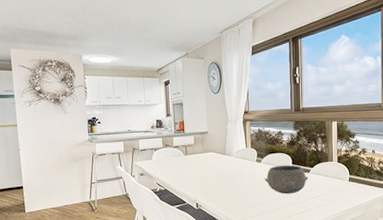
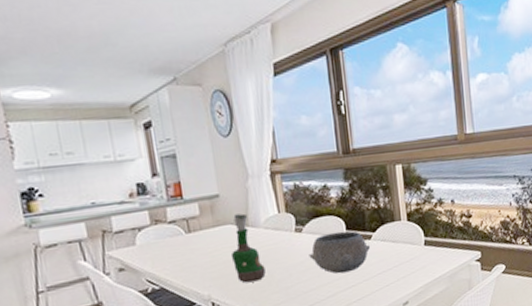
grog bottle: none [211,146,234,193] -> present [230,213,266,283]

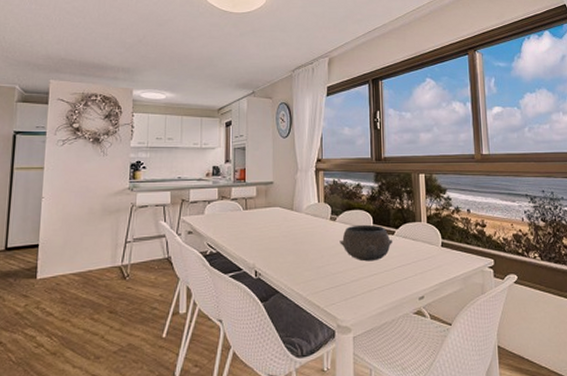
grog bottle: present [230,213,266,283] -> none [275,199,302,258]

